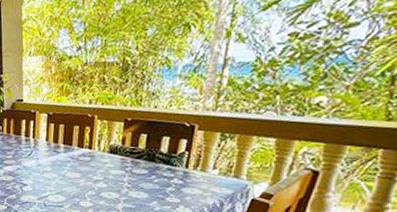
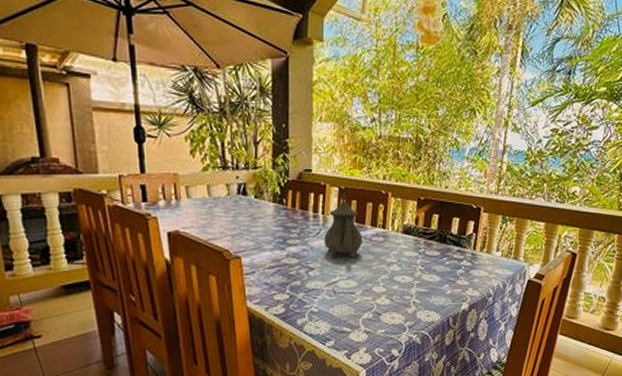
teapot: none [35,119,71,177] -> present [324,193,363,259]

